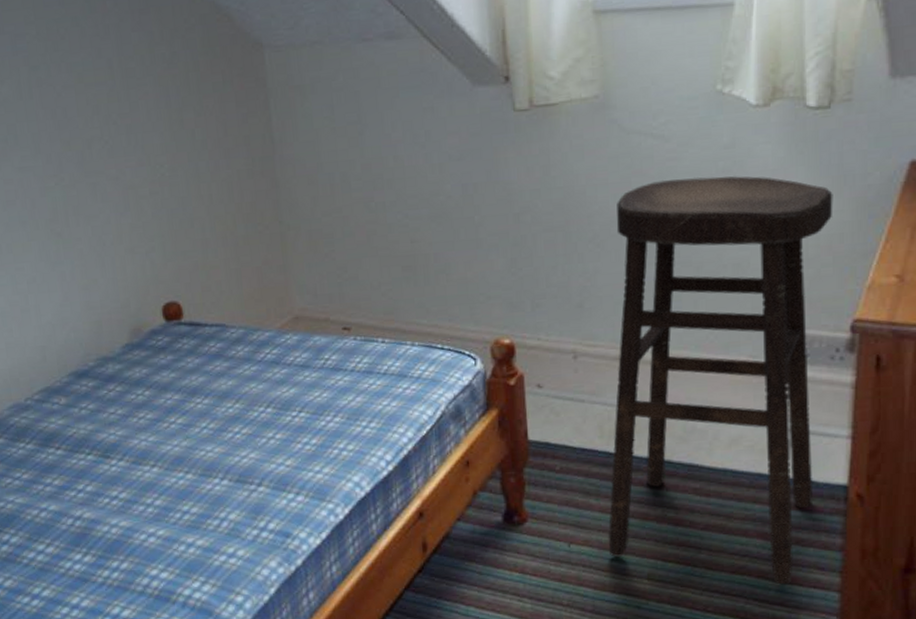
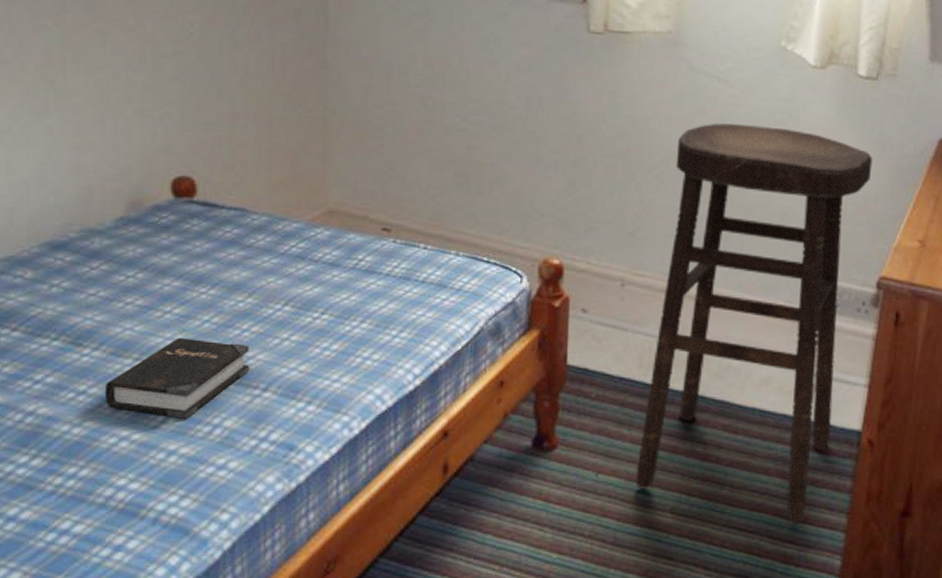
hardback book: none [131,443,245,515] -> present [104,337,250,419]

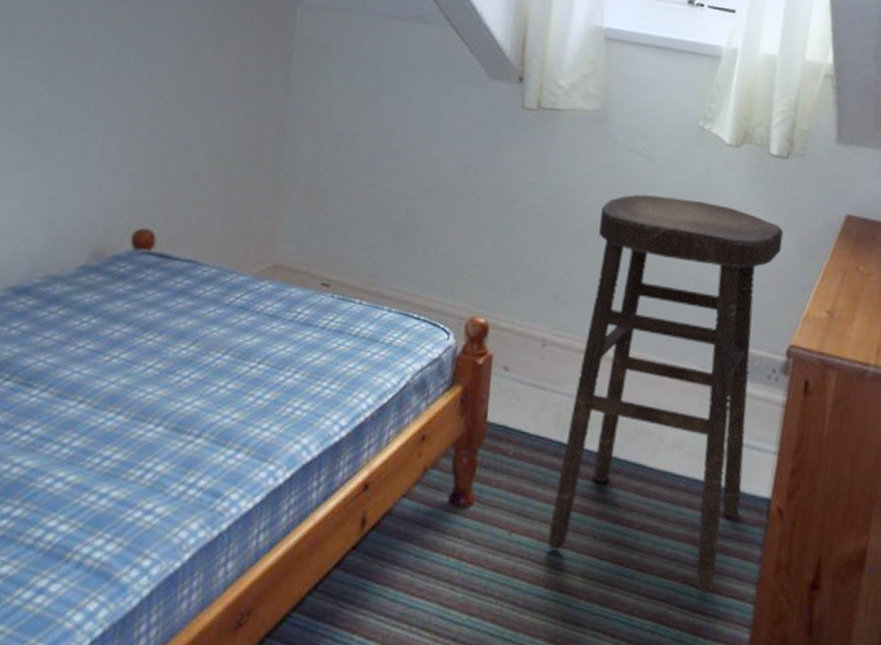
hardback book: present [104,337,250,419] -> none [46,382,188,462]

